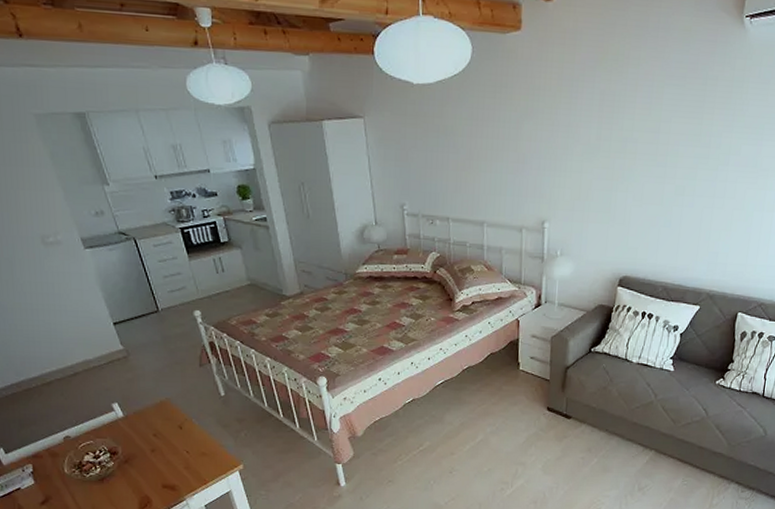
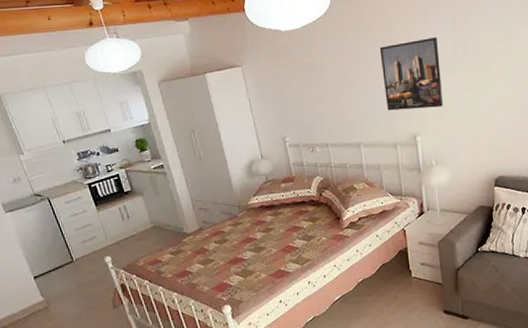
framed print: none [517,114,582,194] -> present [379,36,444,111]

